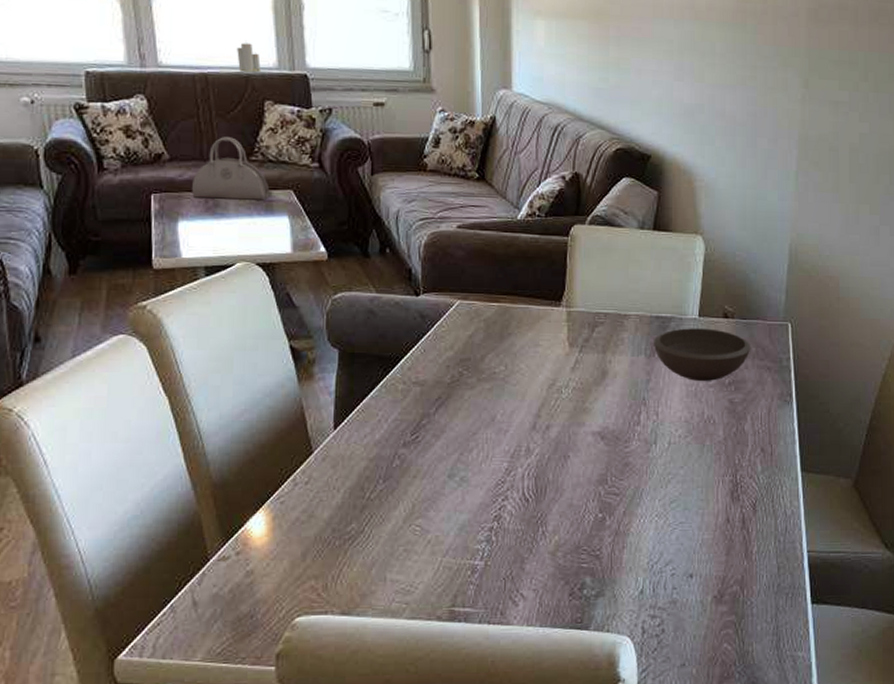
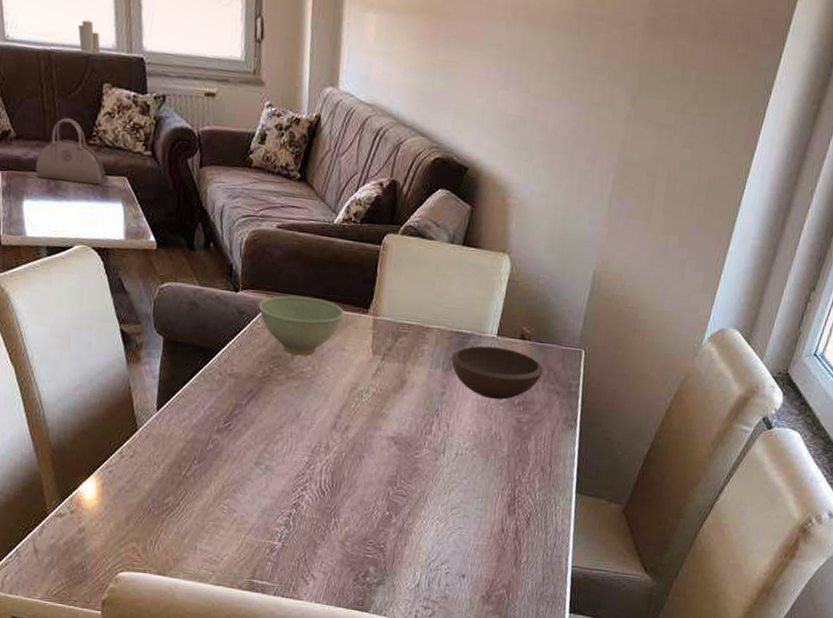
bowl: none [442,294,536,355] -> present [258,295,345,355]

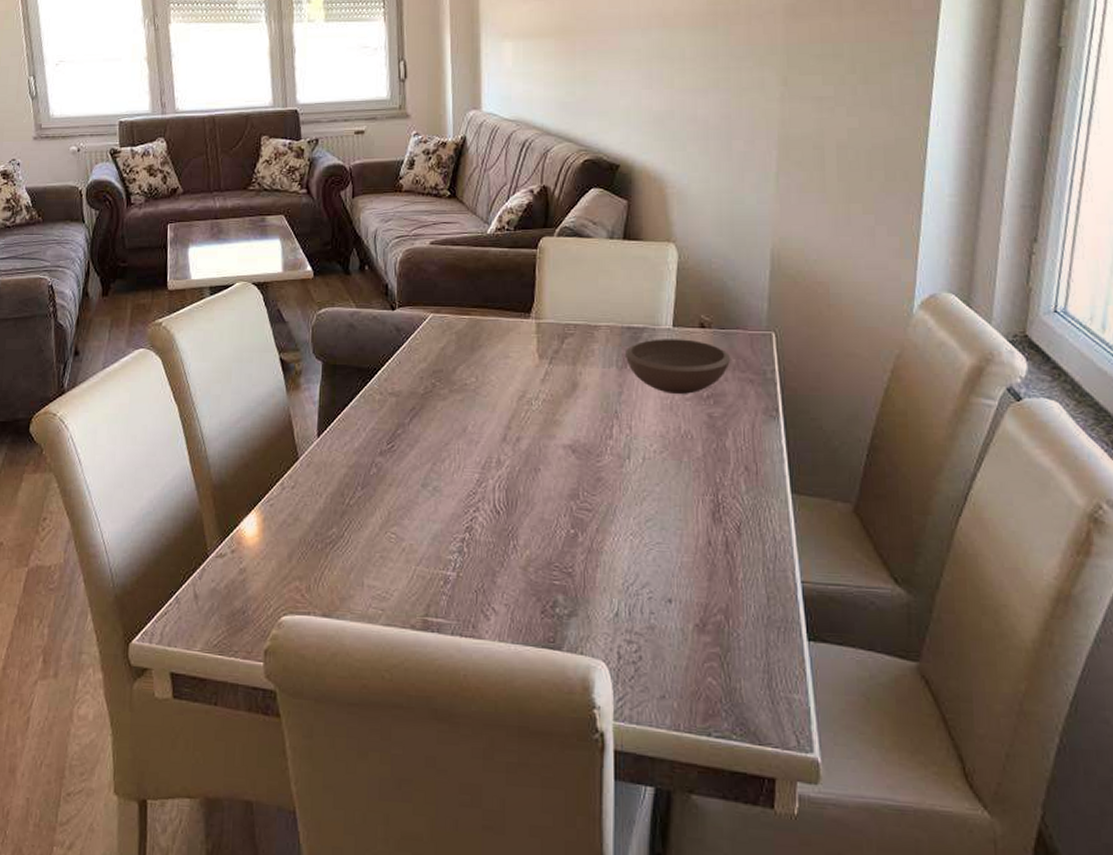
handbag: present [36,118,106,187] -> none [200,170,265,227]
candle: present [78,20,100,53] -> none [239,86,259,112]
bowl: present [258,295,345,355] -> none [416,307,506,366]

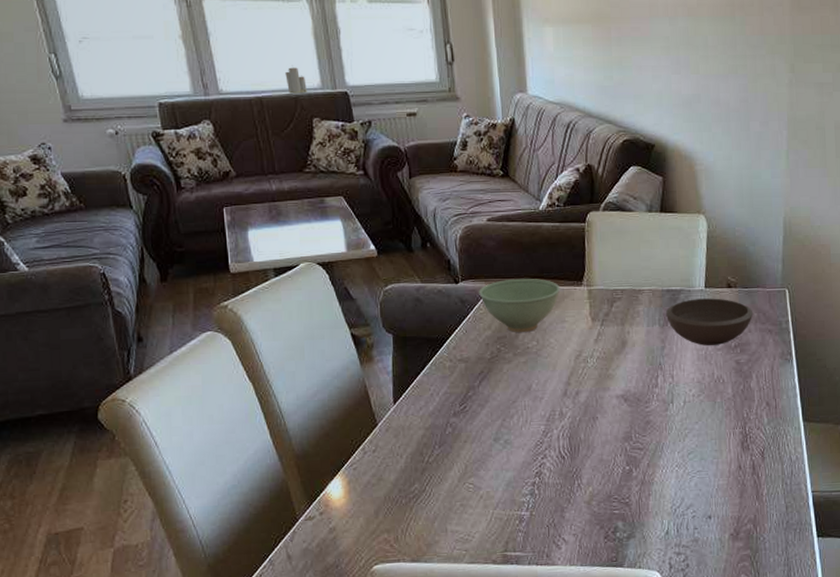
candle: none [239,86,259,112] -> present [285,67,307,94]
bowl: none [416,307,506,366] -> present [479,278,560,332]

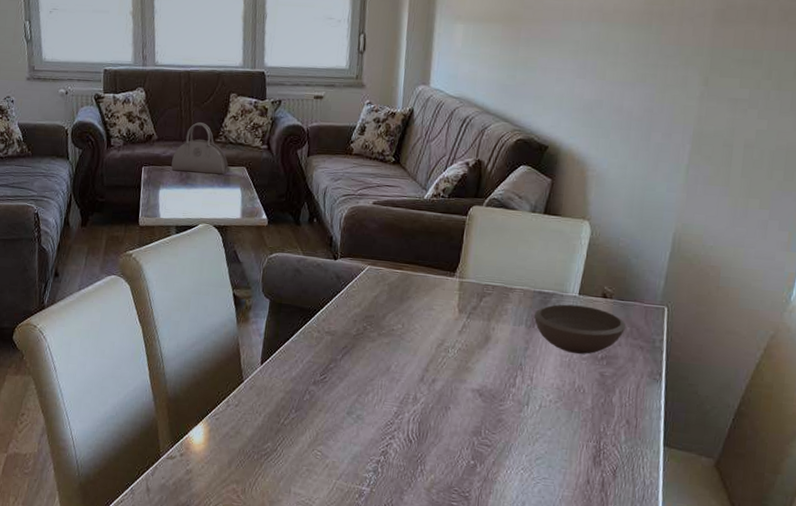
handbag: none [257,153,324,210] -> present [171,122,229,176]
candle: present [285,67,307,94] -> none [213,46,230,71]
bowl: present [479,278,560,332] -> none [354,261,433,315]

